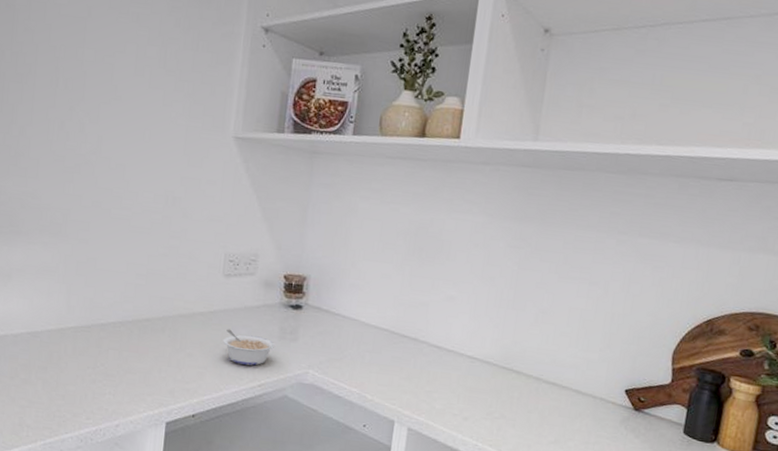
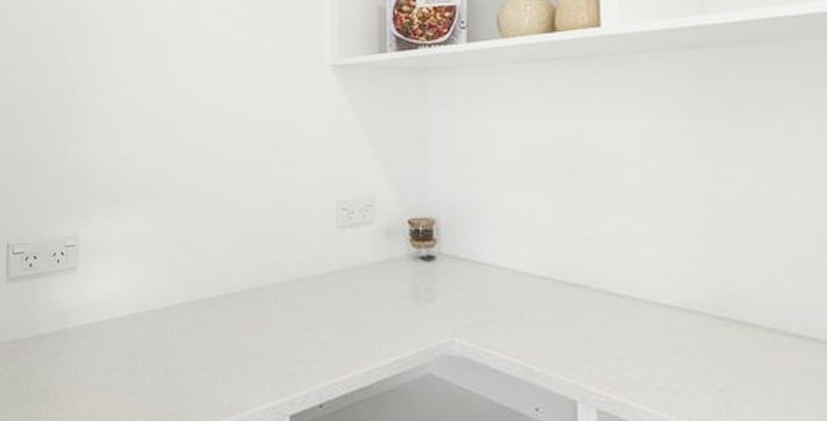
legume: present [223,329,276,366] -> none [345,292,409,337]

